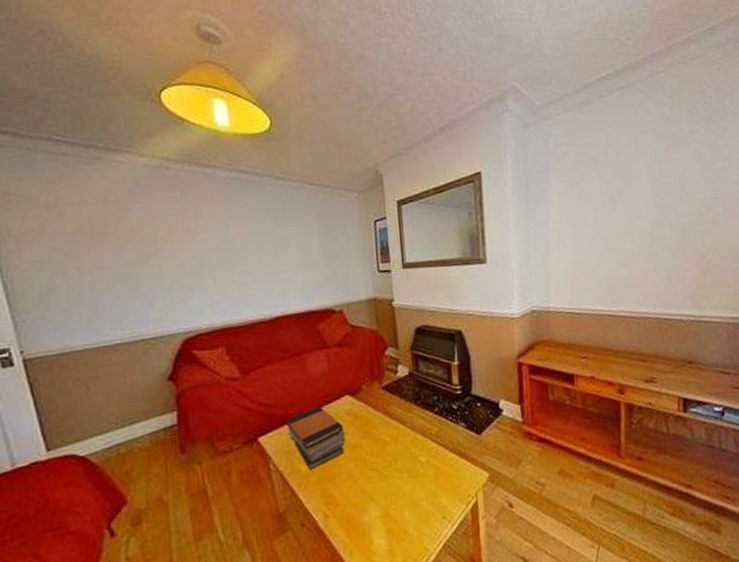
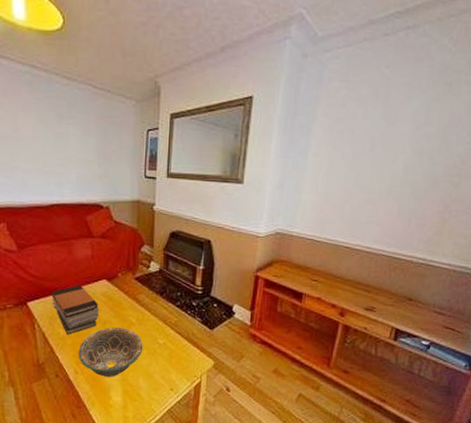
bowl: none [325,450,403,516] -> present [78,327,143,377]

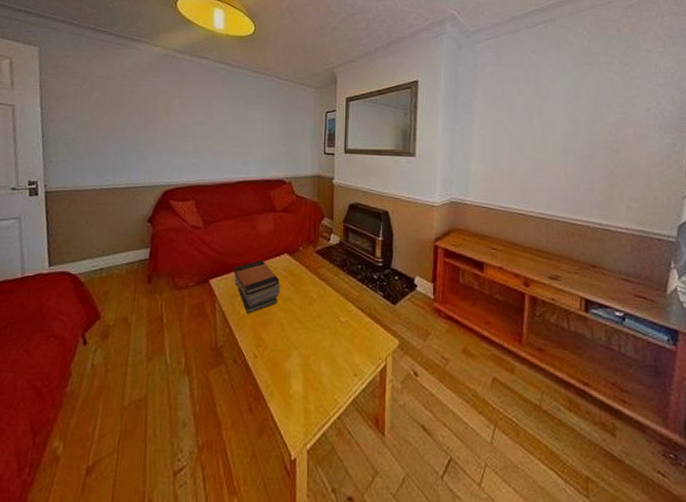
bowl: present [78,327,143,377] -> none [257,305,325,362]

